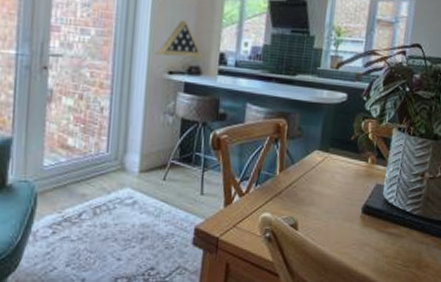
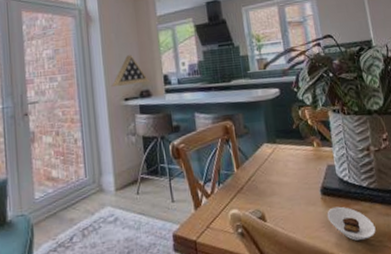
saucer: none [361,227,407,262] -> present [327,206,376,241]

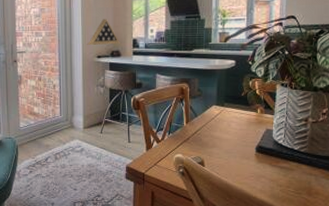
saucer: present [327,206,376,241] -> none [257,163,298,190]

